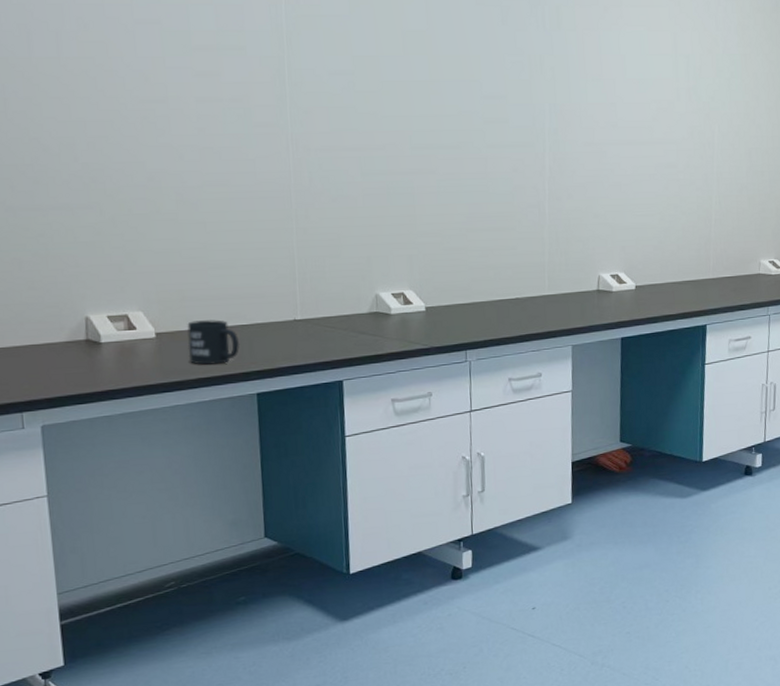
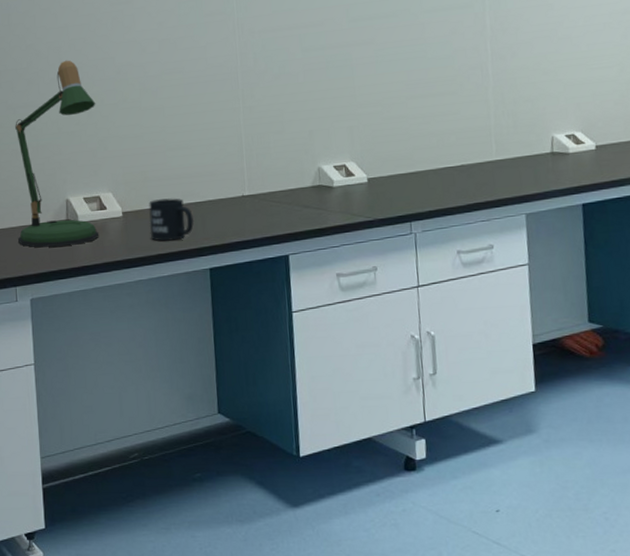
desk lamp: none [16,160,128,370] -> present [15,60,100,248]

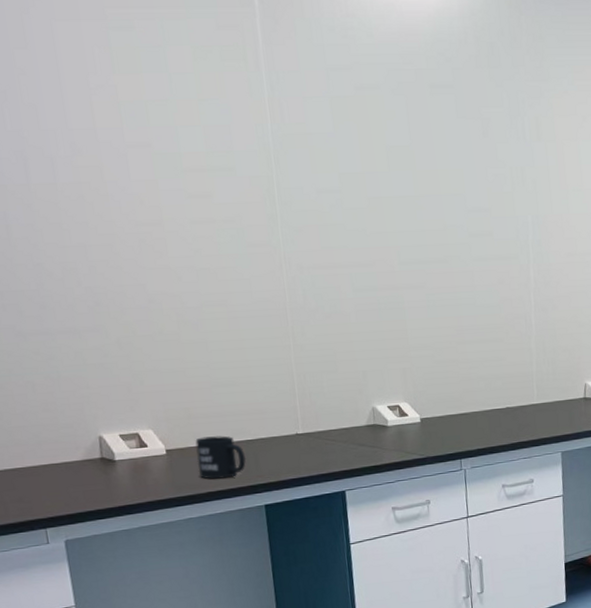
desk lamp: present [15,60,100,248] -> none [28,284,141,487]

